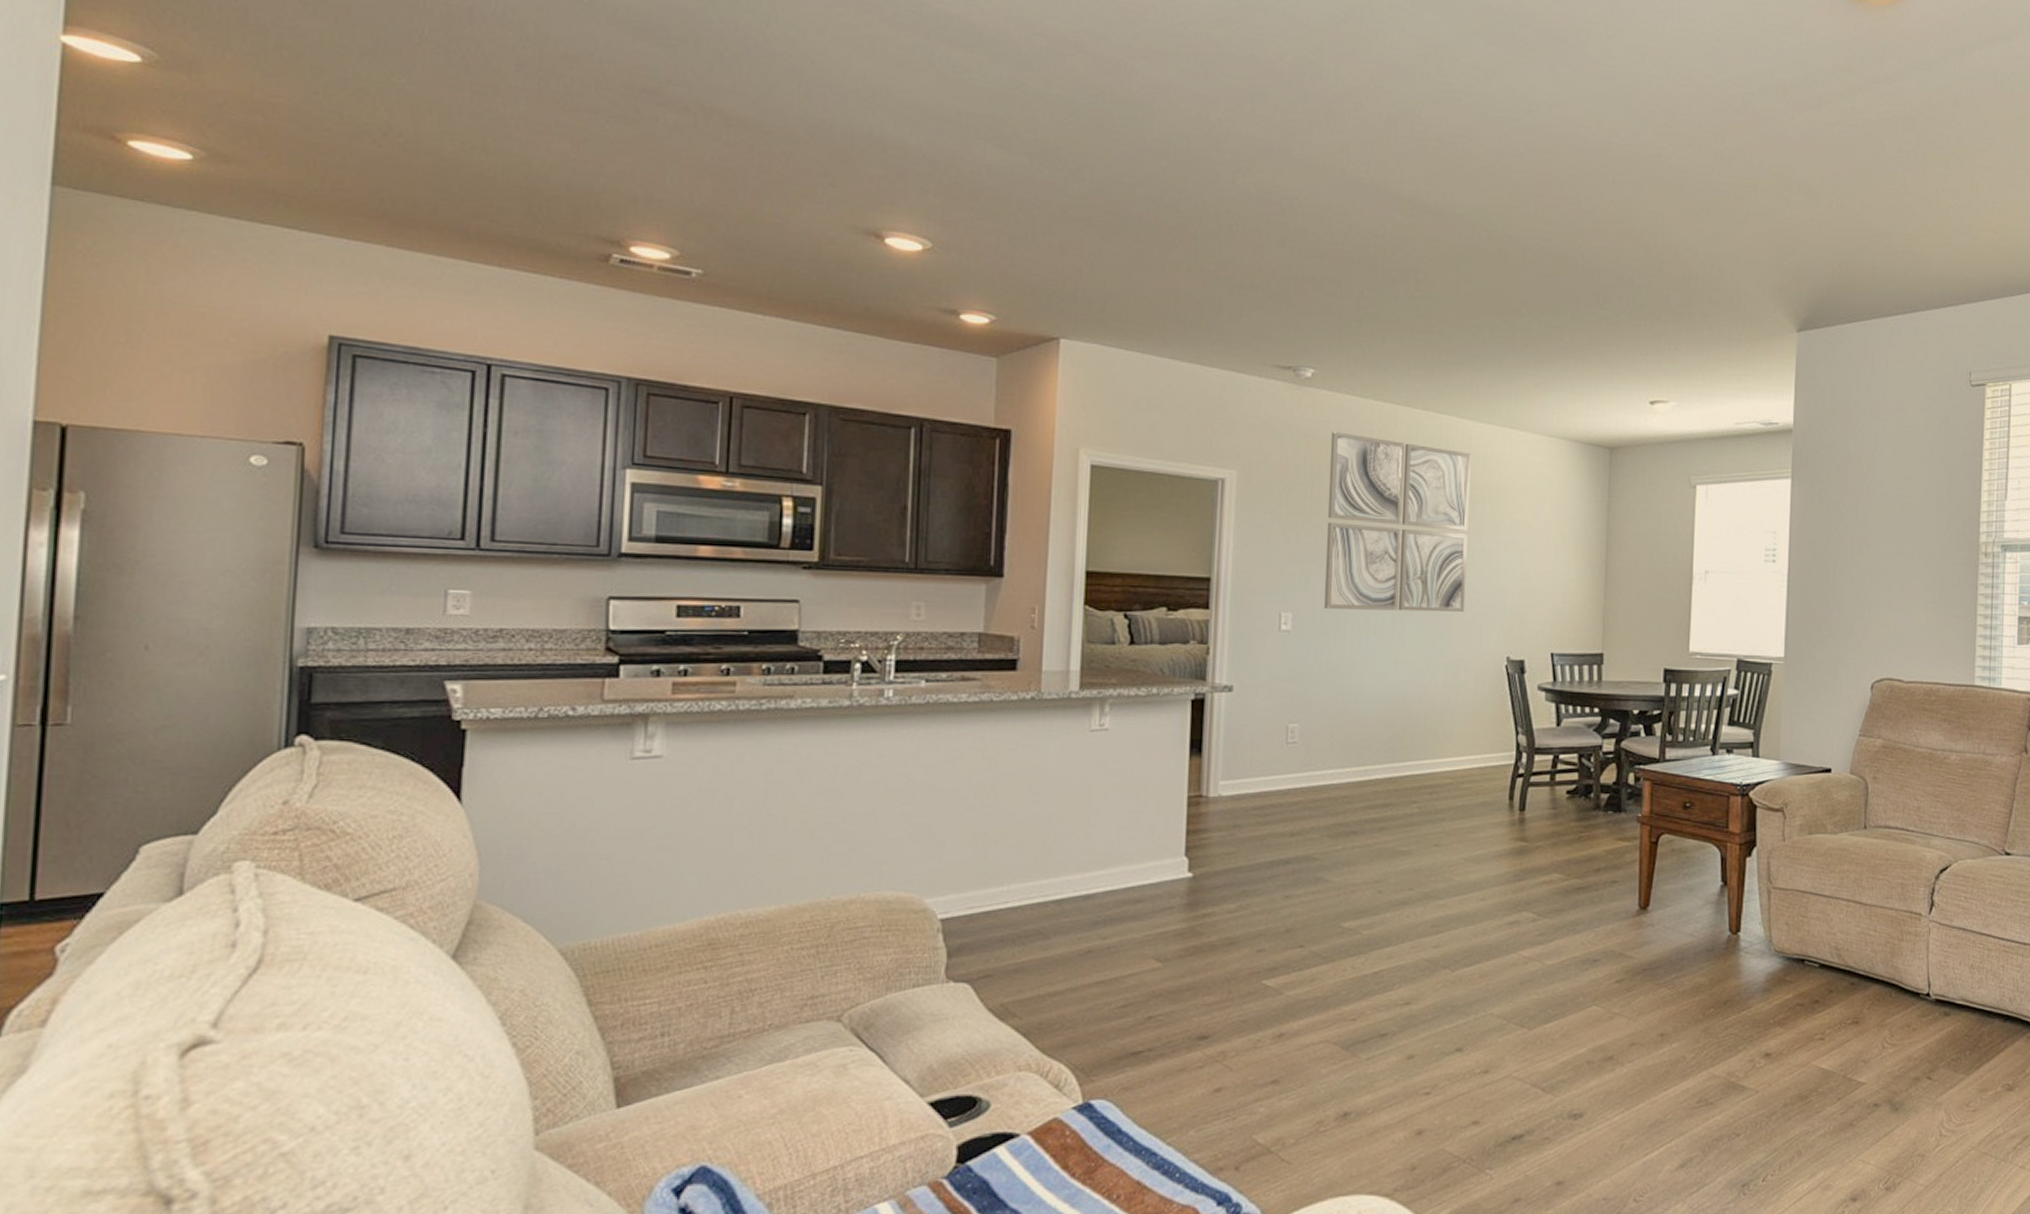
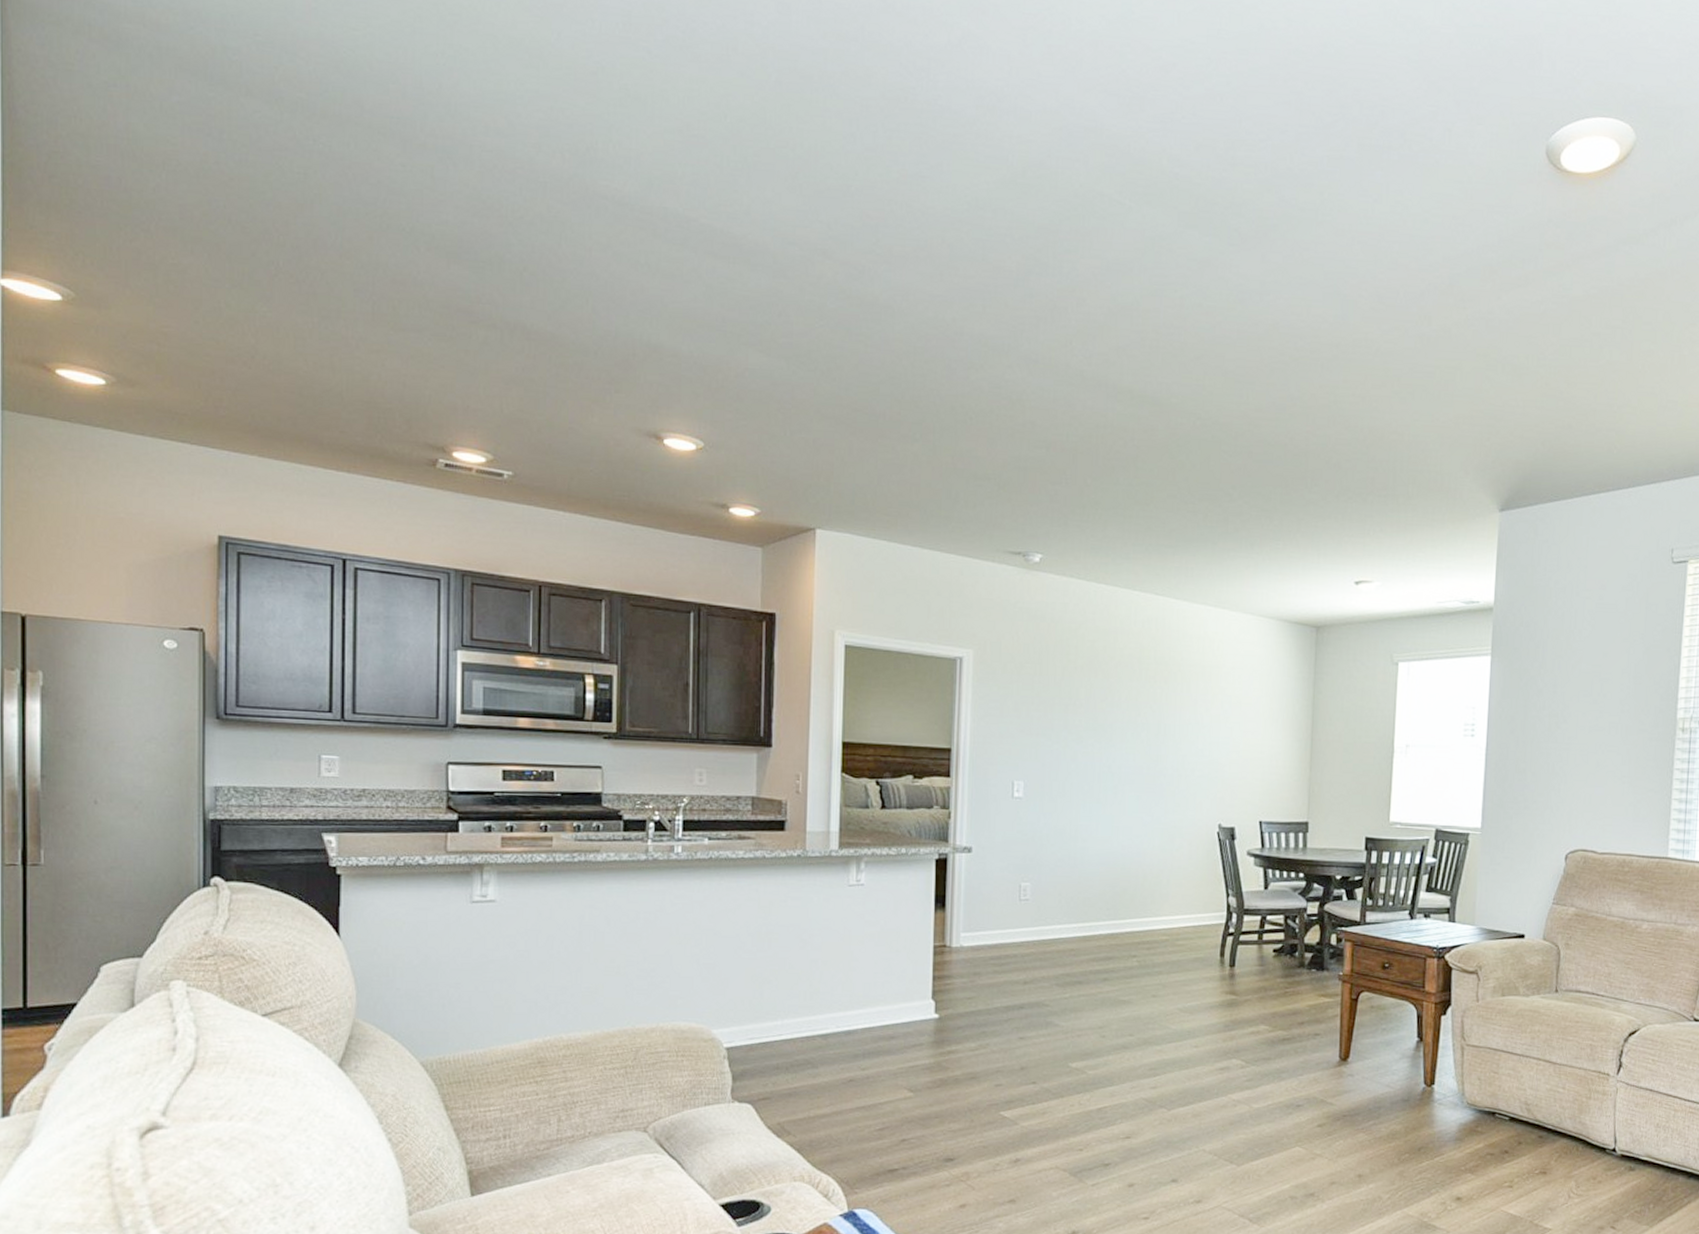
wall art: present [1323,431,1471,612] -> none [1051,613,1186,782]

